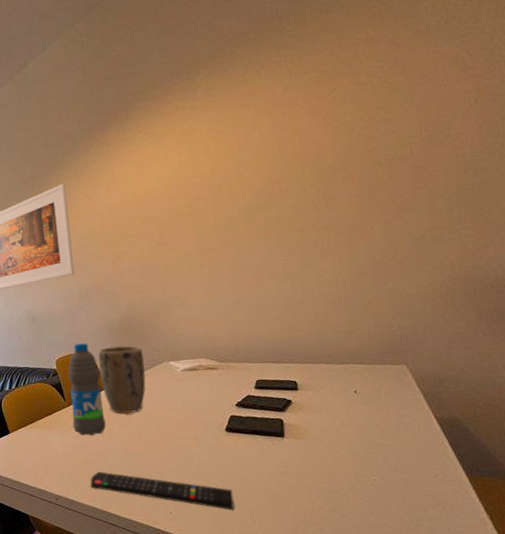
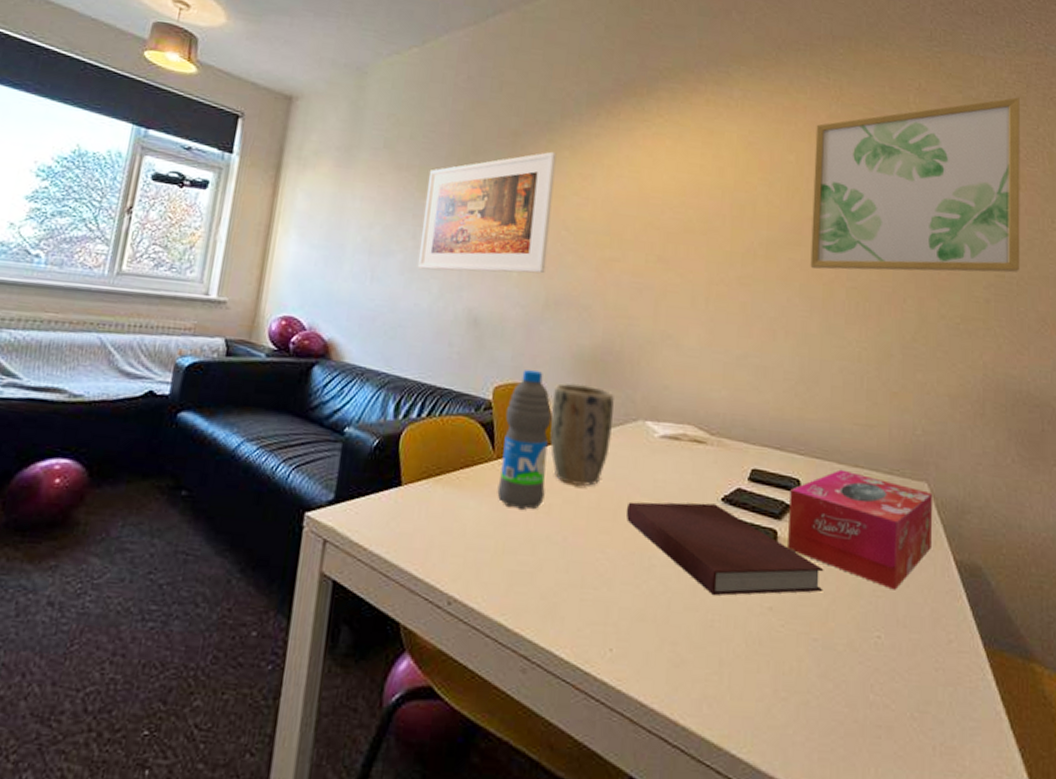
remote control: present [90,472,234,510] -> none [504,568,700,657]
notebook: none [165,409,326,470] -> present [626,501,824,596]
wall art: none [274,16,481,220] -> present [810,97,1020,273]
tissue box: none [289,367,414,446] -> present [788,469,932,590]

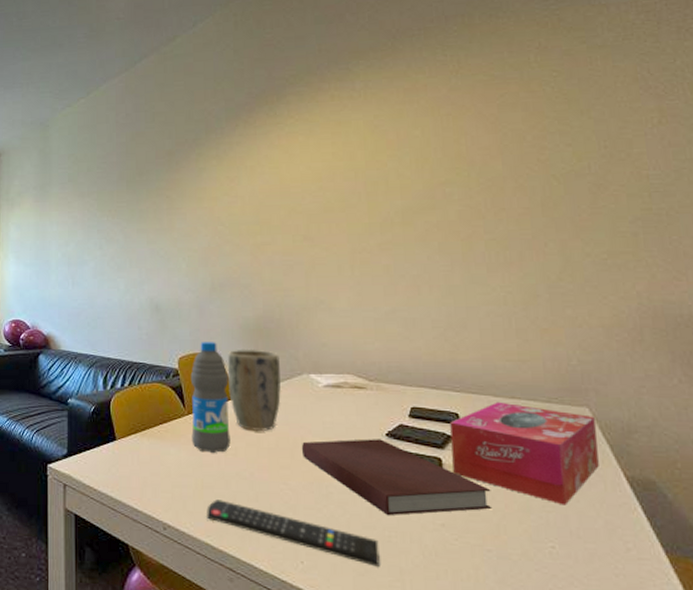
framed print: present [418,151,557,274] -> none [105,162,208,271]
remote control: none [504,568,700,657] -> present [207,499,380,567]
wall art: present [810,97,1020,273] -> none [438,35,668,227]

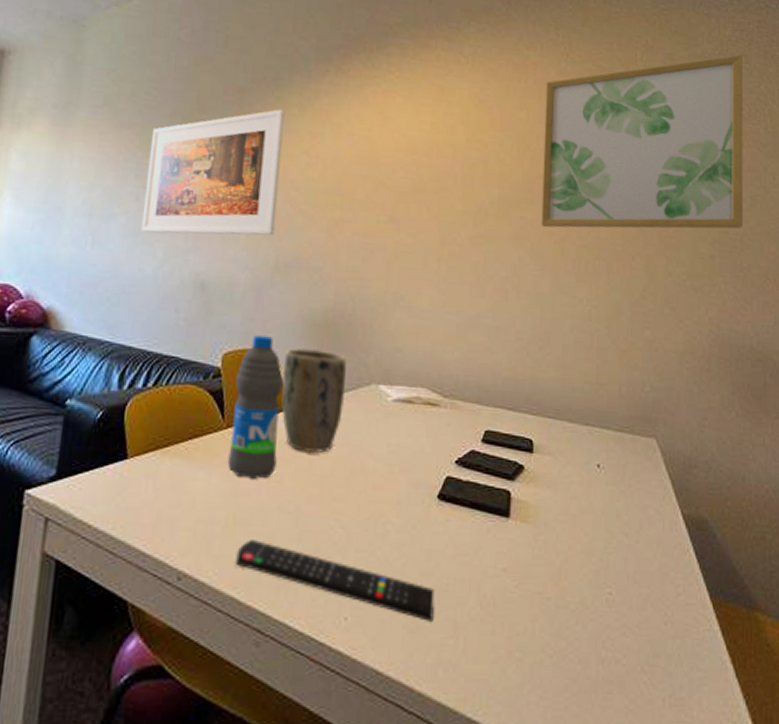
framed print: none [105,162,208,271] -> present [142,109,285,236]
notebook: present [301,439,493,516] -> none [359,466,557,560]
wall art: none [438,35,668,227] -> present [541,54,744,229]
tissue box: present [450,401,599,506] -> none [521,428,660,546]

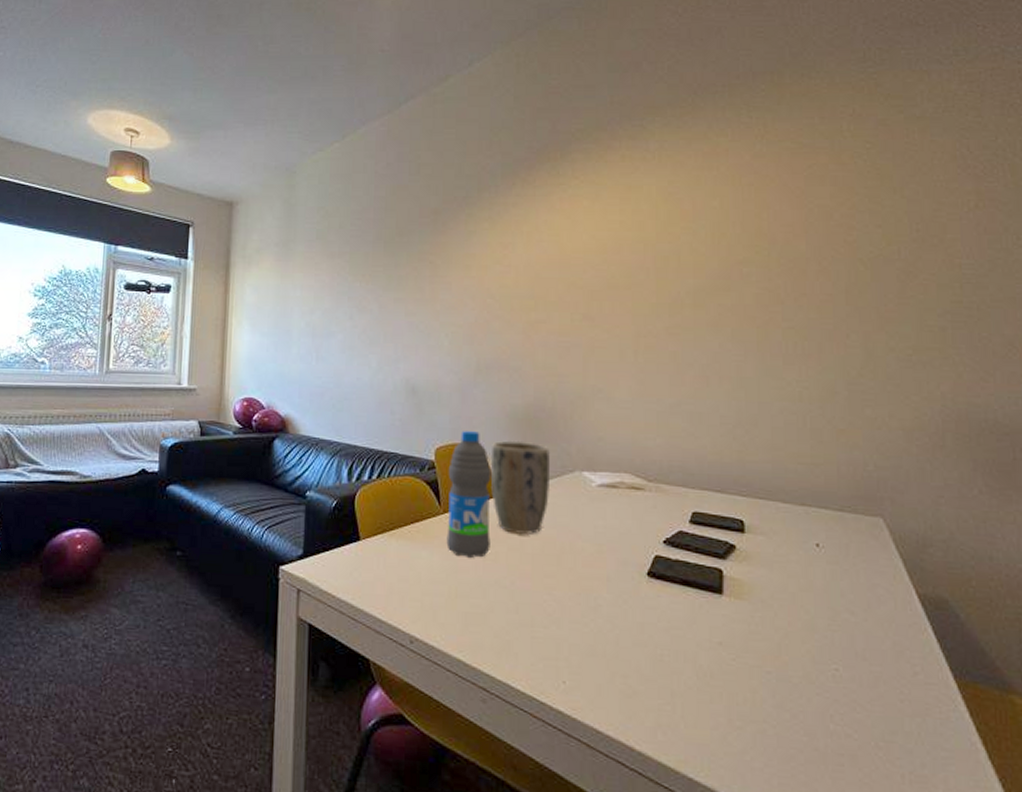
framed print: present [142,109,285,236] -> none [357,225,477,346]
remote control: present [235,540,435,622] -> none [460,610,650,688]
wall art: present [541,54,744,229] -> none [740,109,981,312]

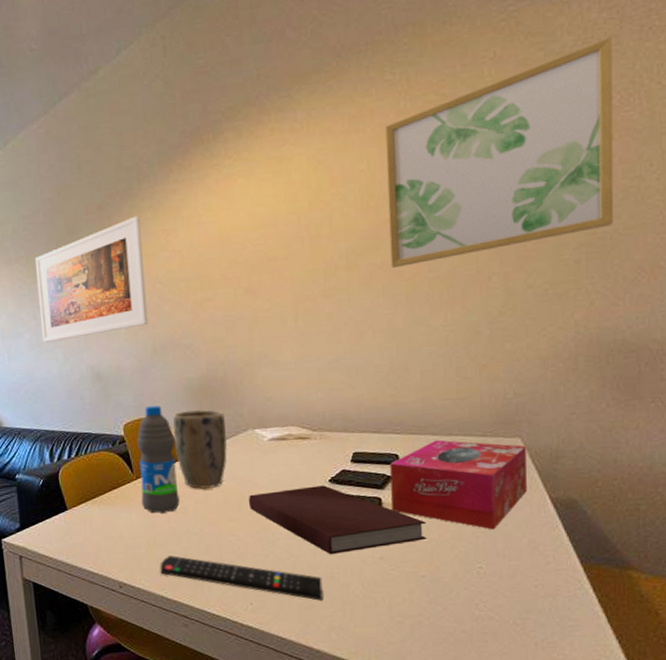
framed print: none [357,225,477,346] -> present [36,215,148,342]
remote control: none [460,610,650,688] -> present [160,555,323,601]
notebook: none [569,546,775,633] -> present [248,485,427,555]
tissue box: none [734,508,890,624] -> present [390,439,527,530]
wall art: none [740,109,981,312] -> present [385,37,614,268]

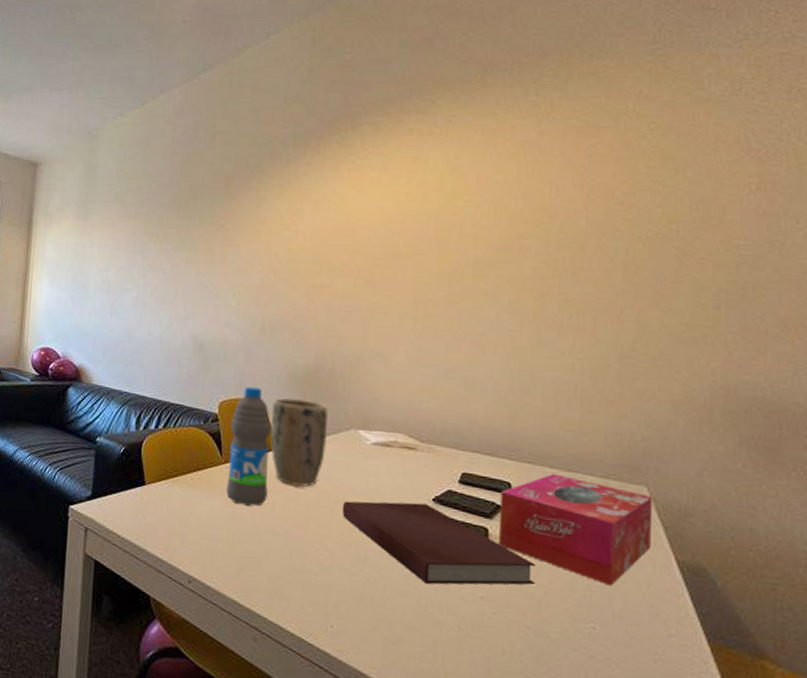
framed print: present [36,215,148,342] -> none [149,191,267,304]
remote control: present [160,555,323,601] -> none [235,555,414,636]
wall art: present [385,37,614,268] -> none [520,93,760,285]

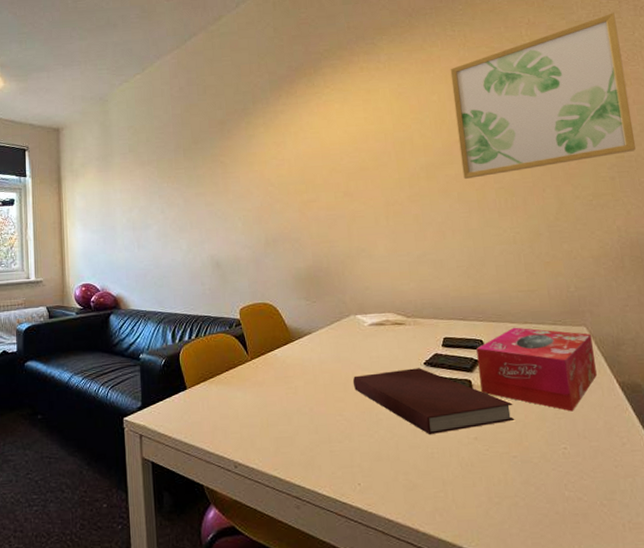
water bottle: present [226,387,272,506] -> none [251,292,291,393]
plant pot: present [270,397,328,487] -> none [284,296,333,371]
wall art: none [520,93,760,285] -> present [450,12,636,179]

